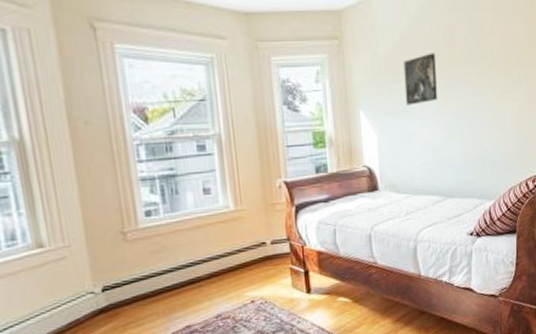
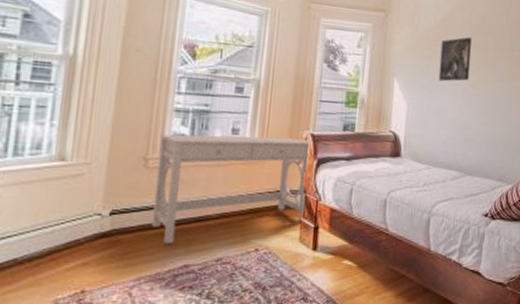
desk: none [132,188,292,310] -> present [152,134,309,244]

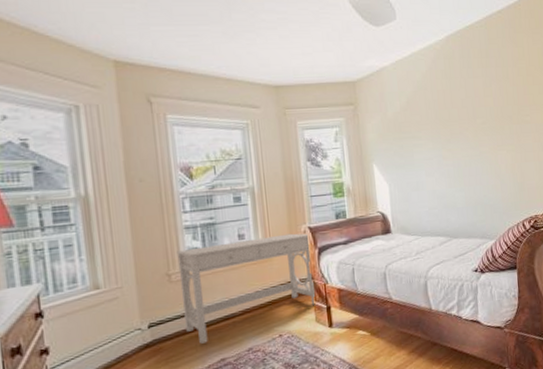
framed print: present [438,37,472,82] -> none [409,113,441,159]

